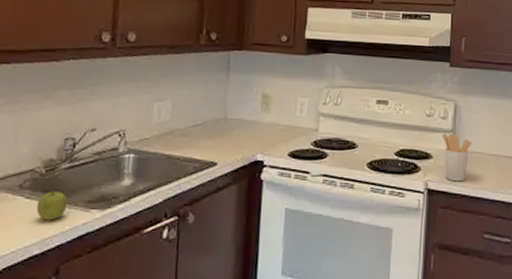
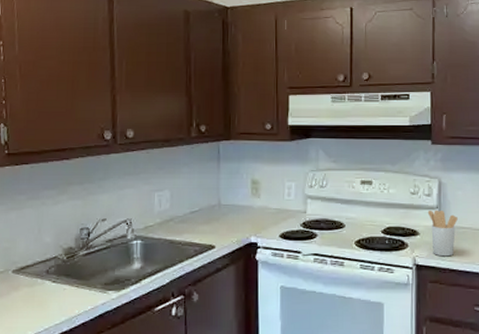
fruit: present [36,191,68,221] -> none [62,276,88,301]

